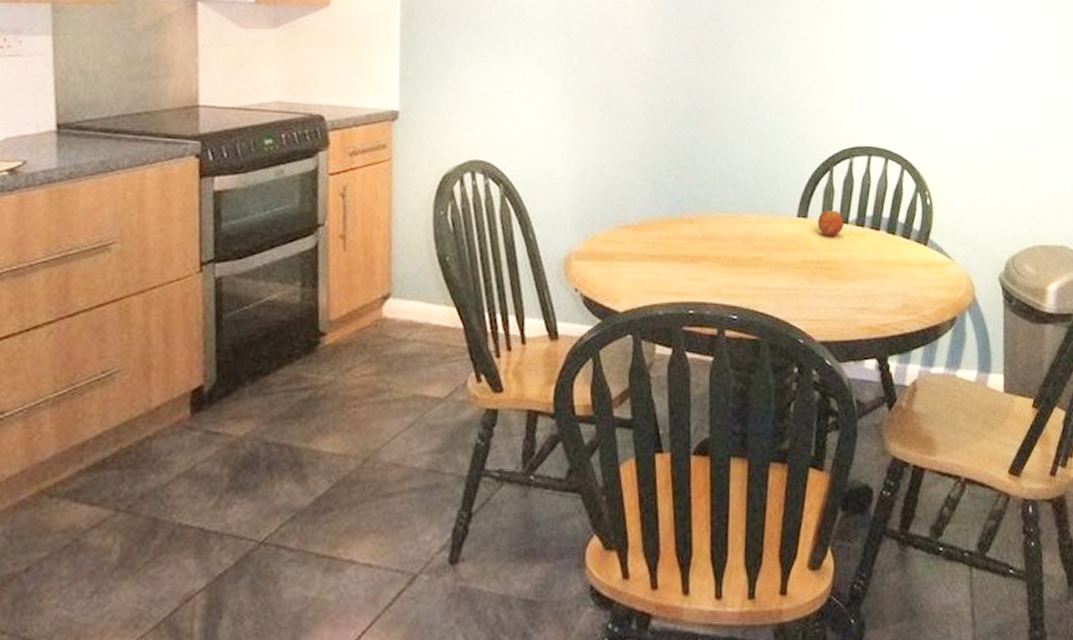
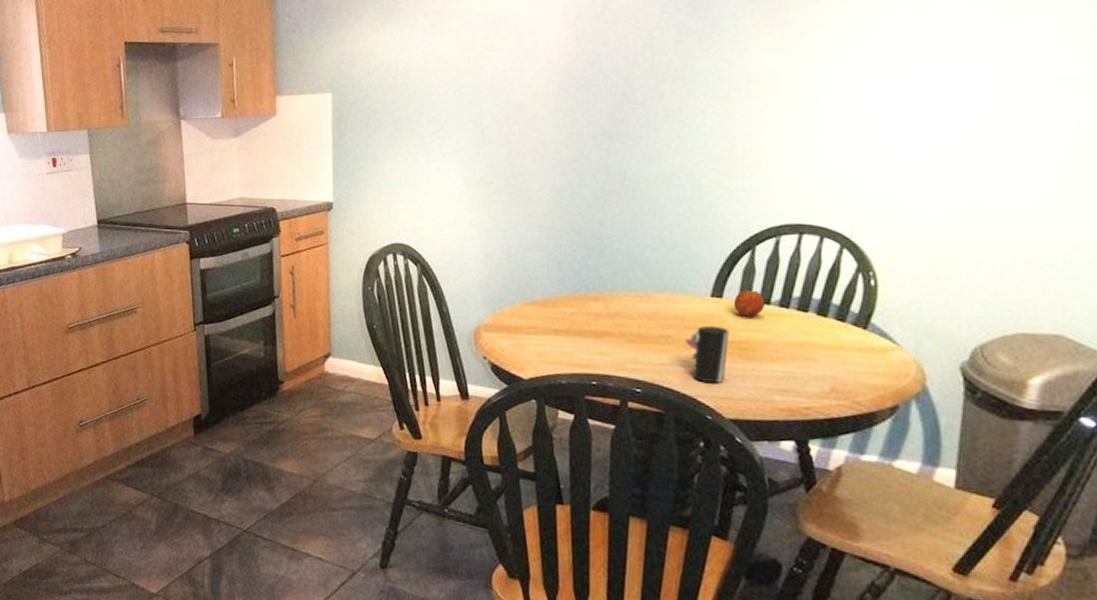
cup: none [776,246,815,304] -> present [685,325,730,383]

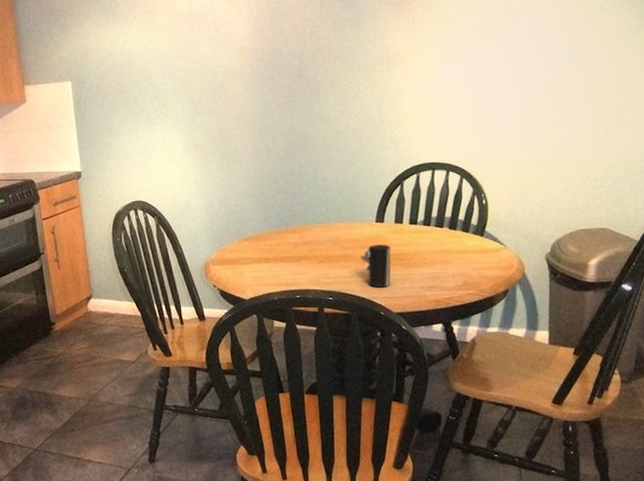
fruit: present [734,287,765,317] -> none [392,212,413,235]

